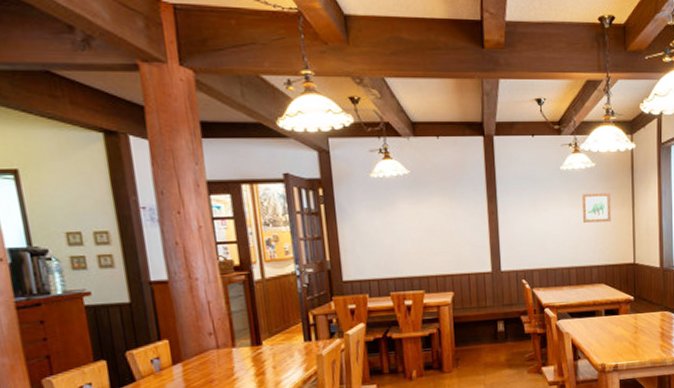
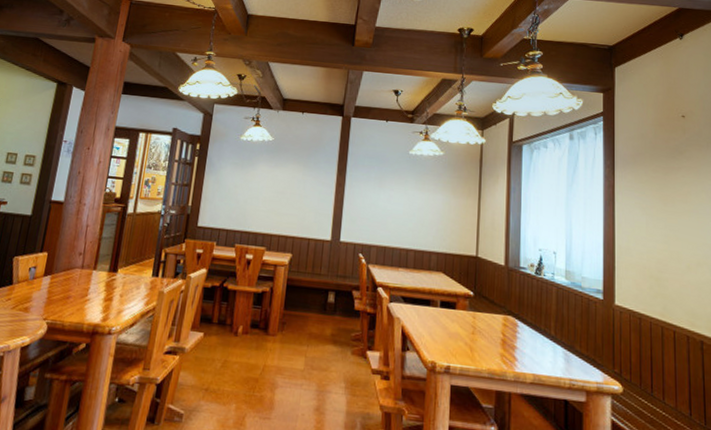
wall art: present [582,192,611,223] -> none [427,178,457,210]

